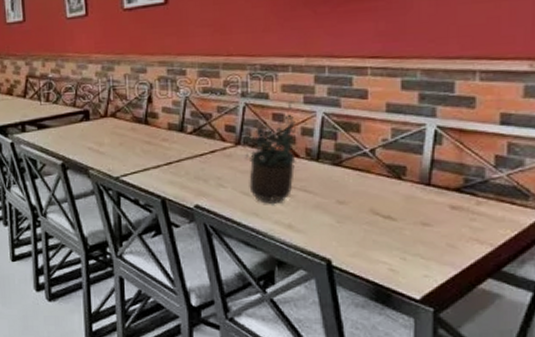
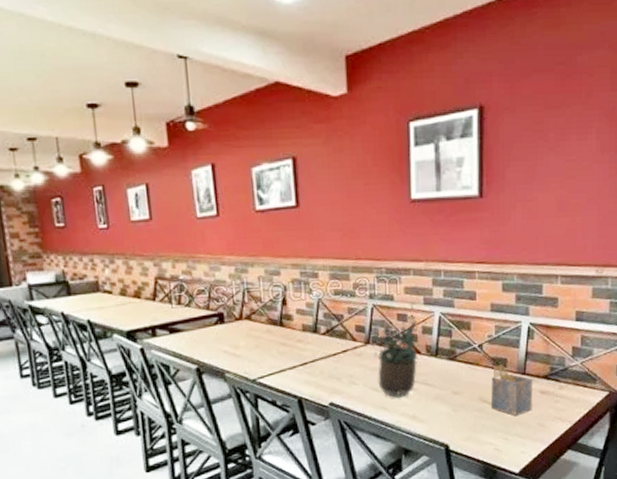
napkin holder: none [386,173,441,232] -> present [491,364,533,415]

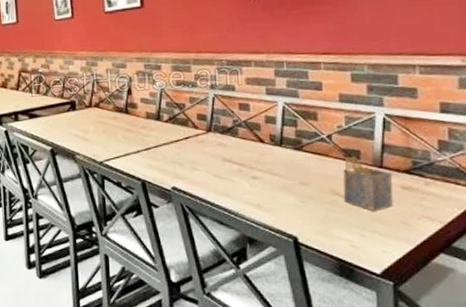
potted plant: present [373,301,427,398] -> none [215,91,270,185]

